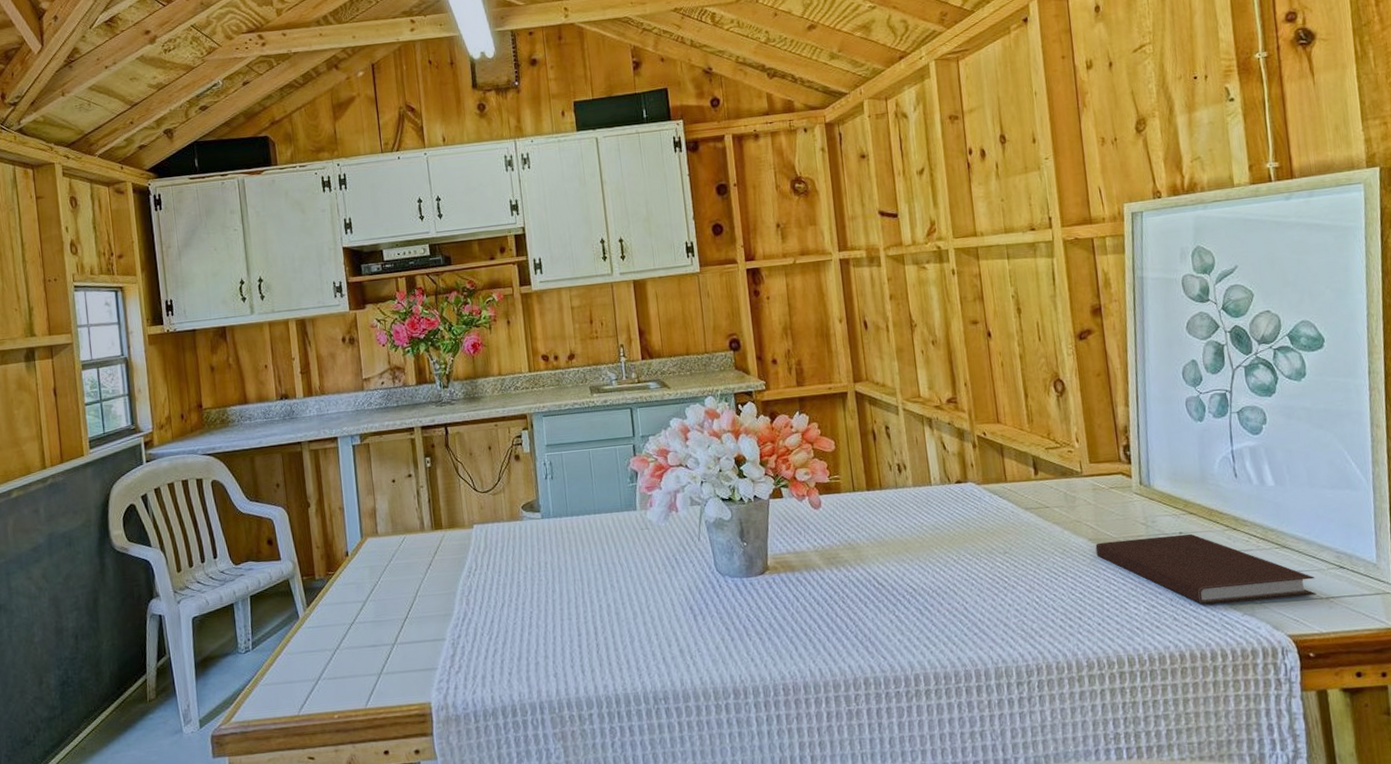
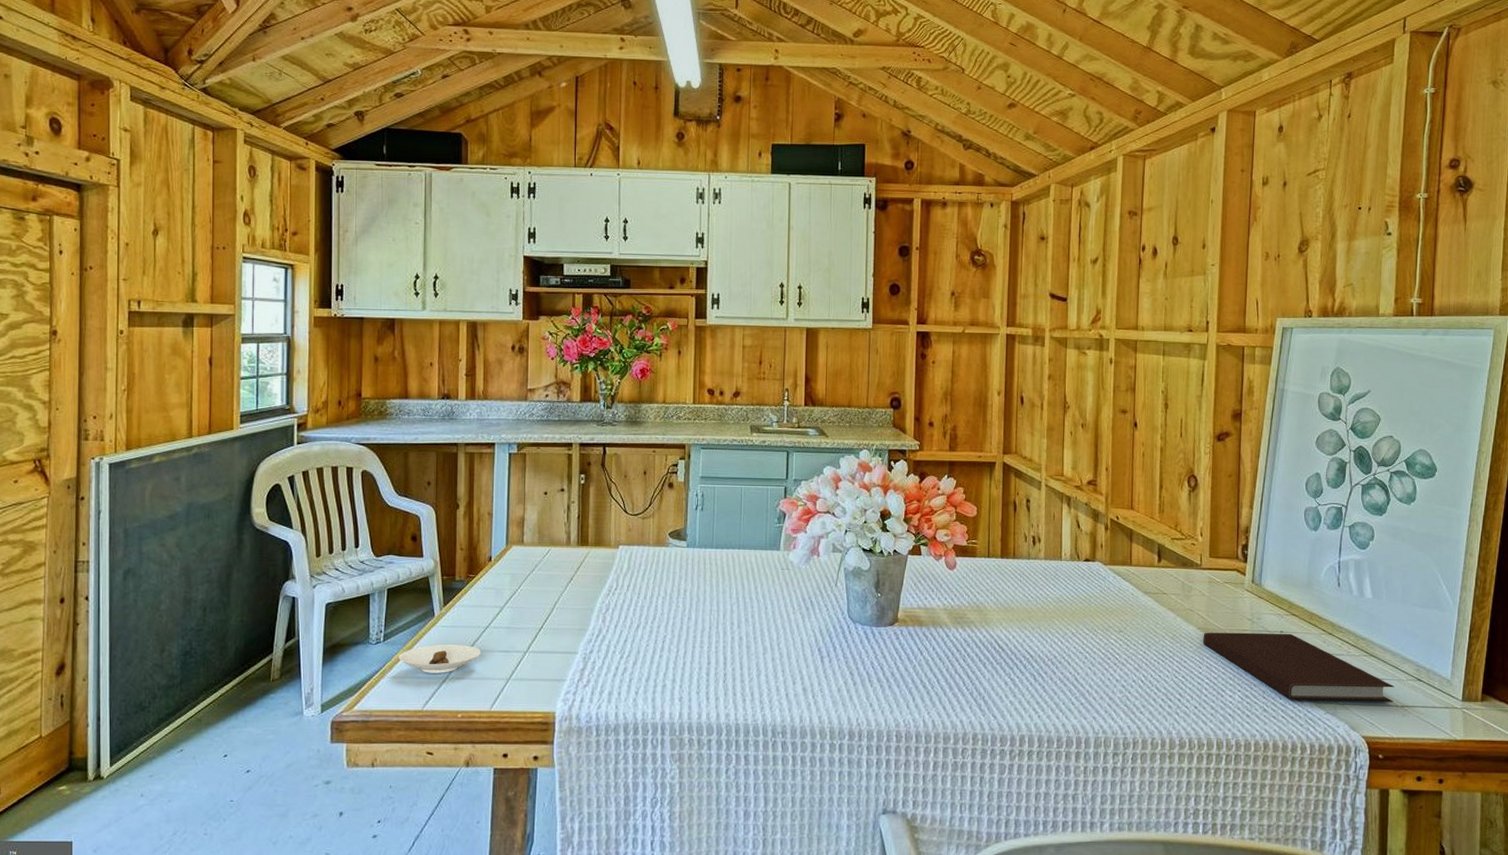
saucer: none [269,644,349,677] -> present [398,644,480,673]

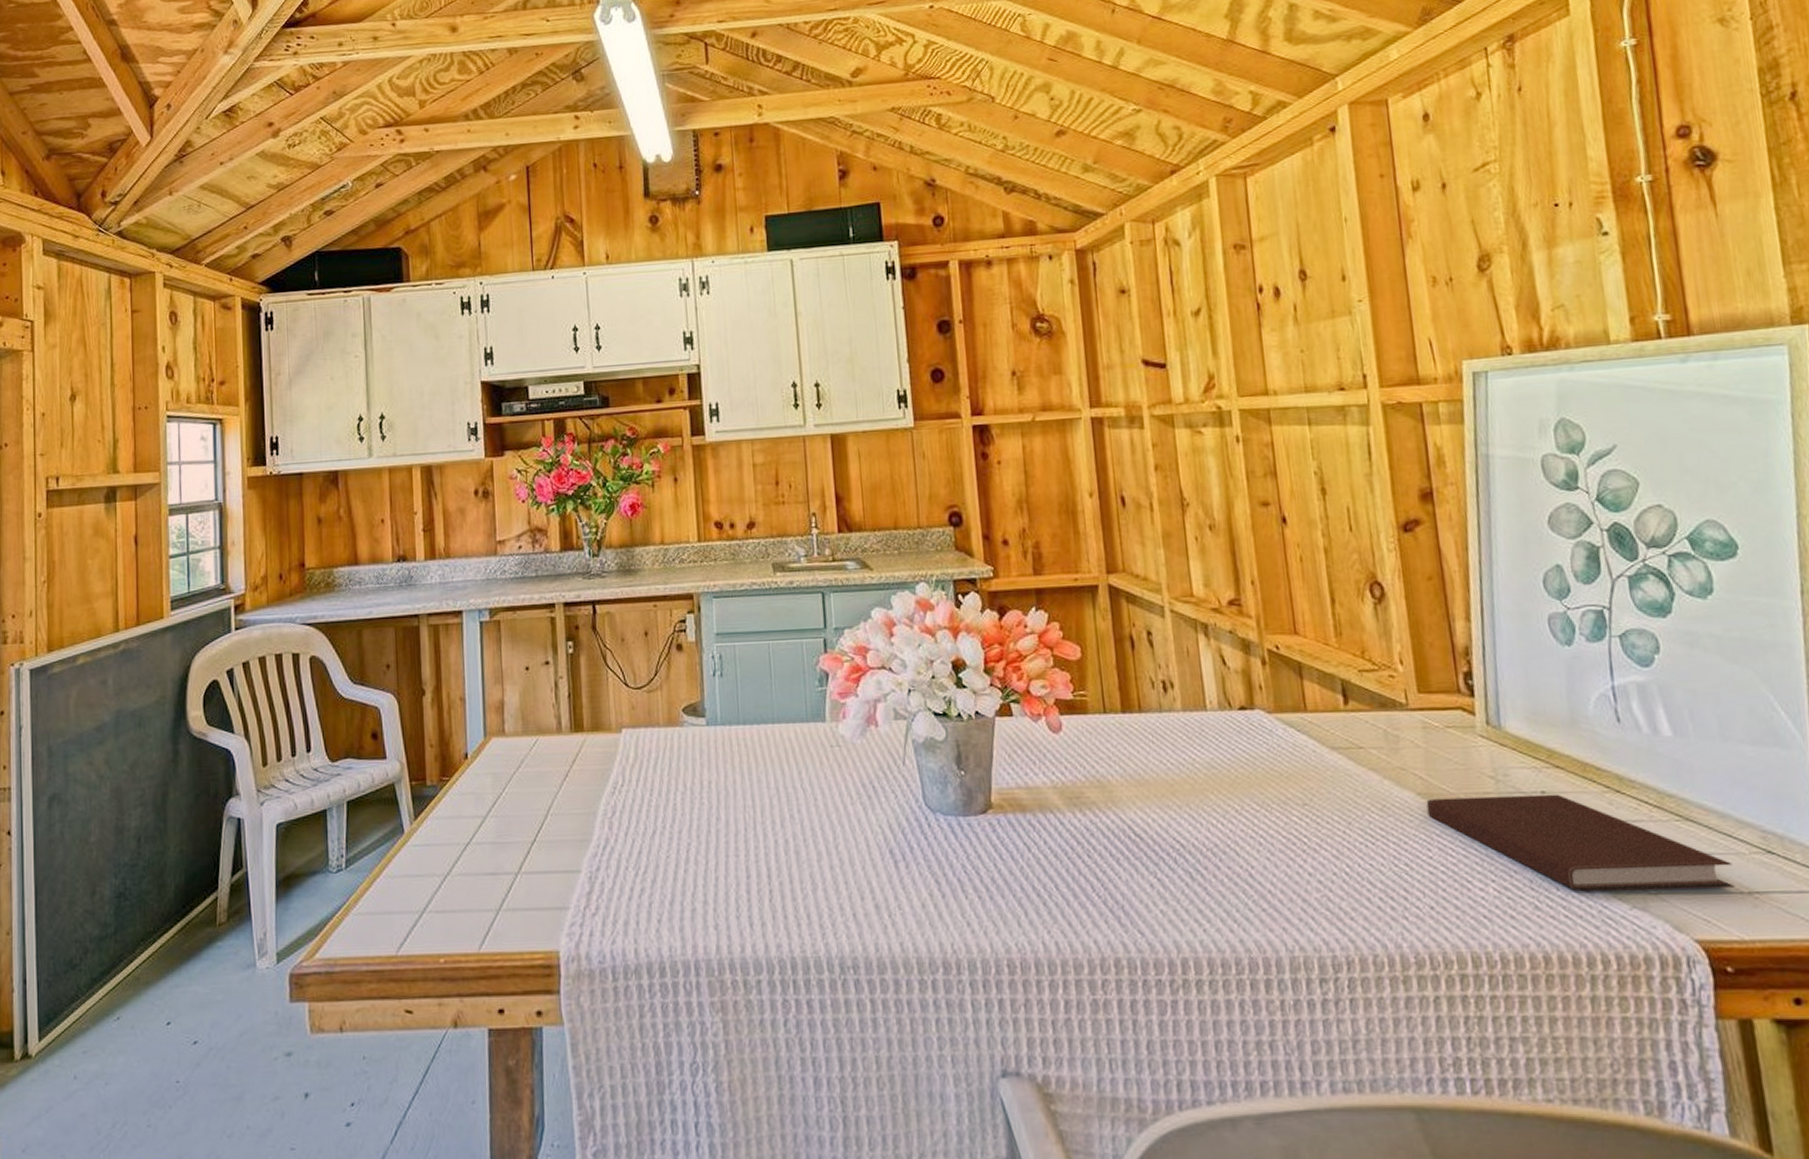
saucer: present [398,644,480,673] -> none [364,867,462,907]

